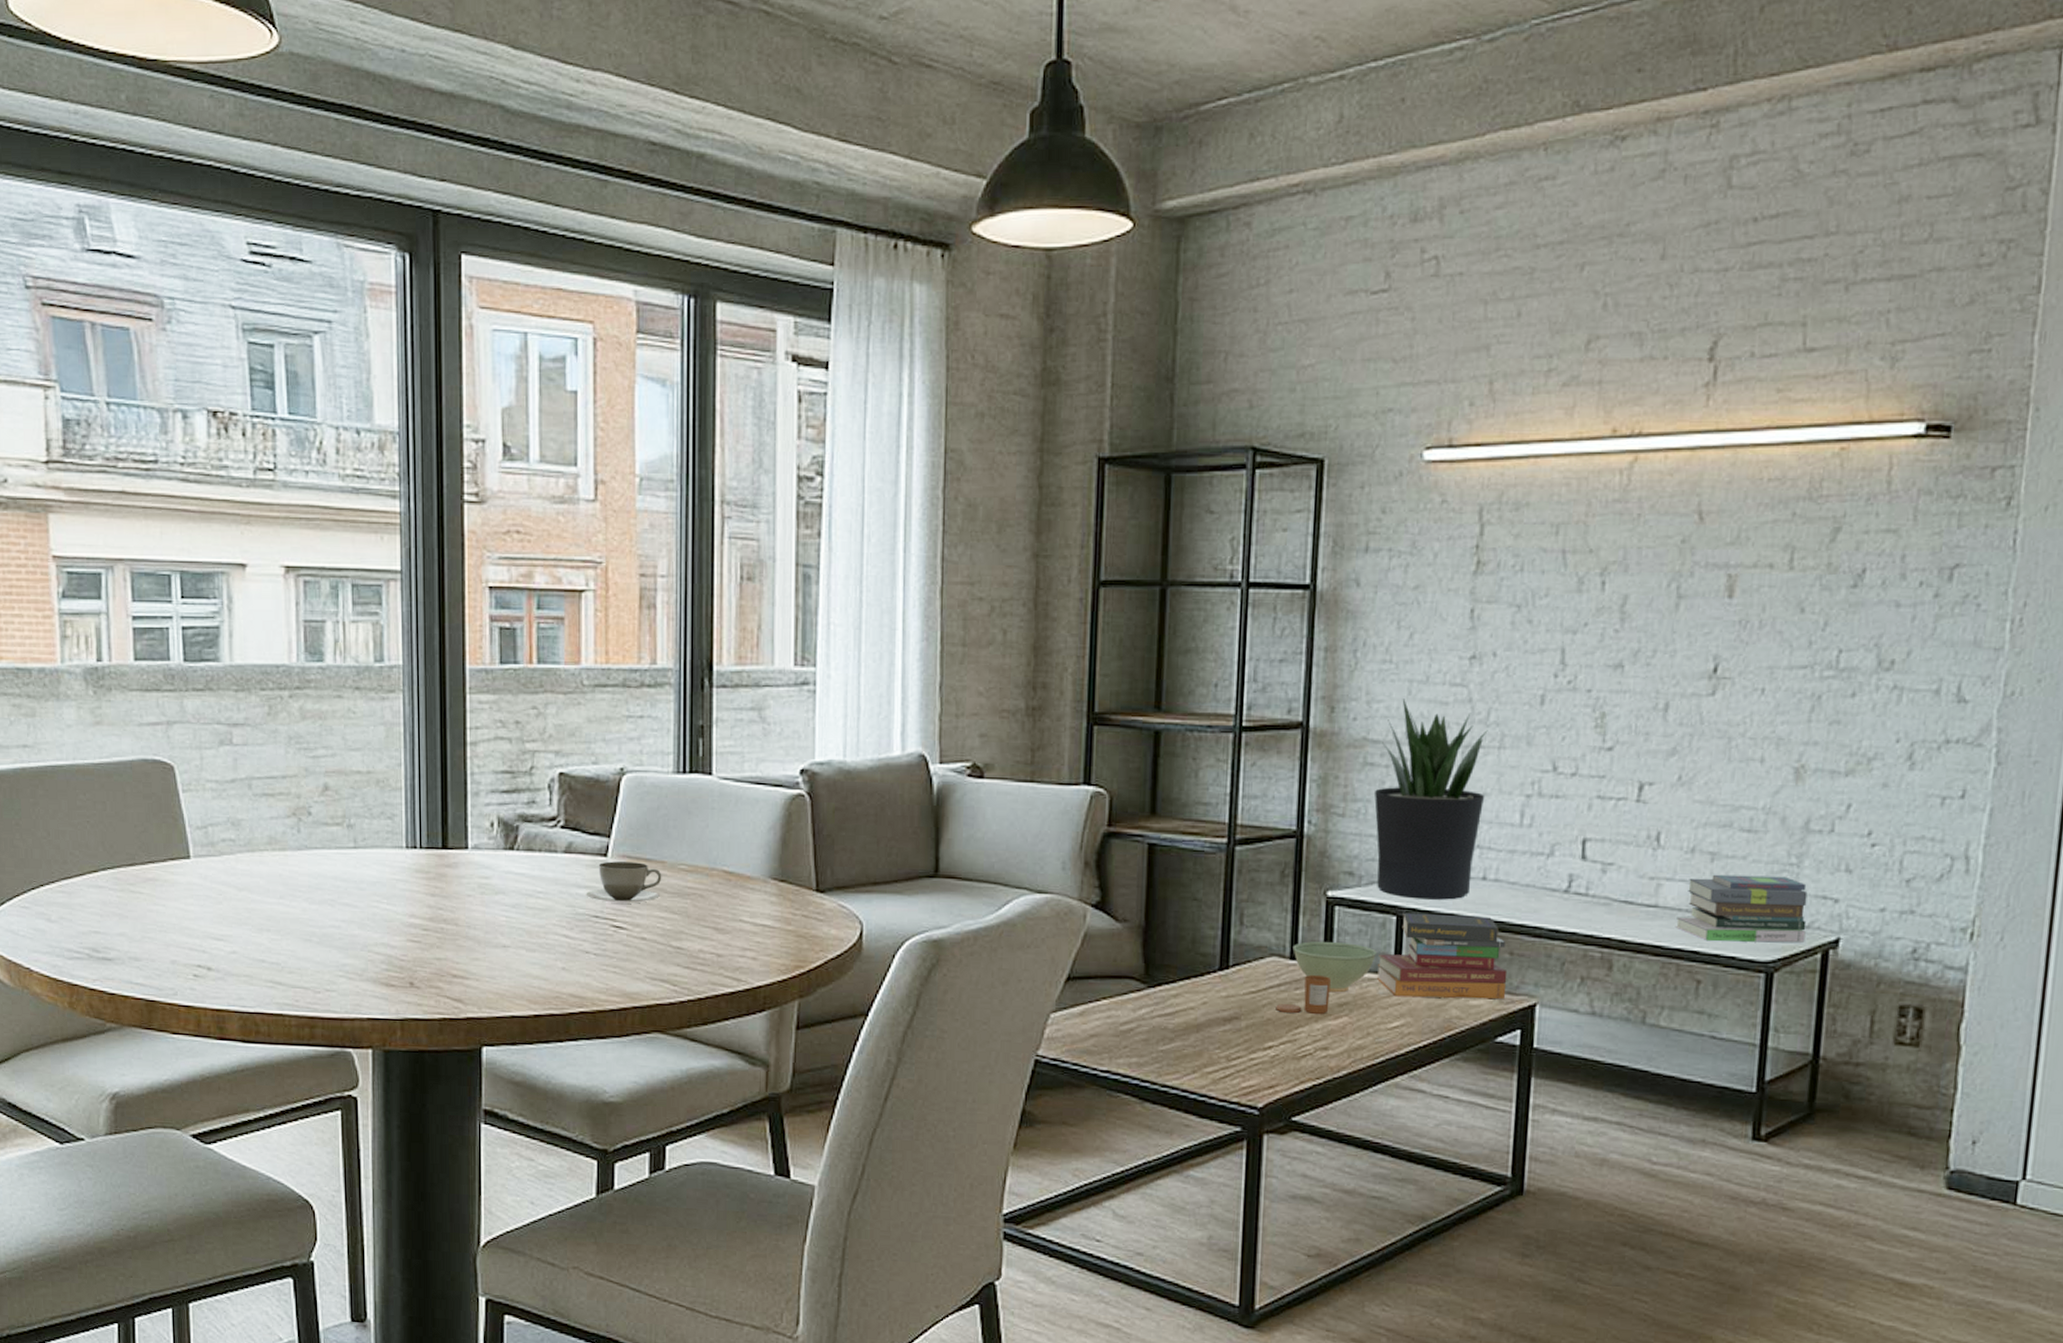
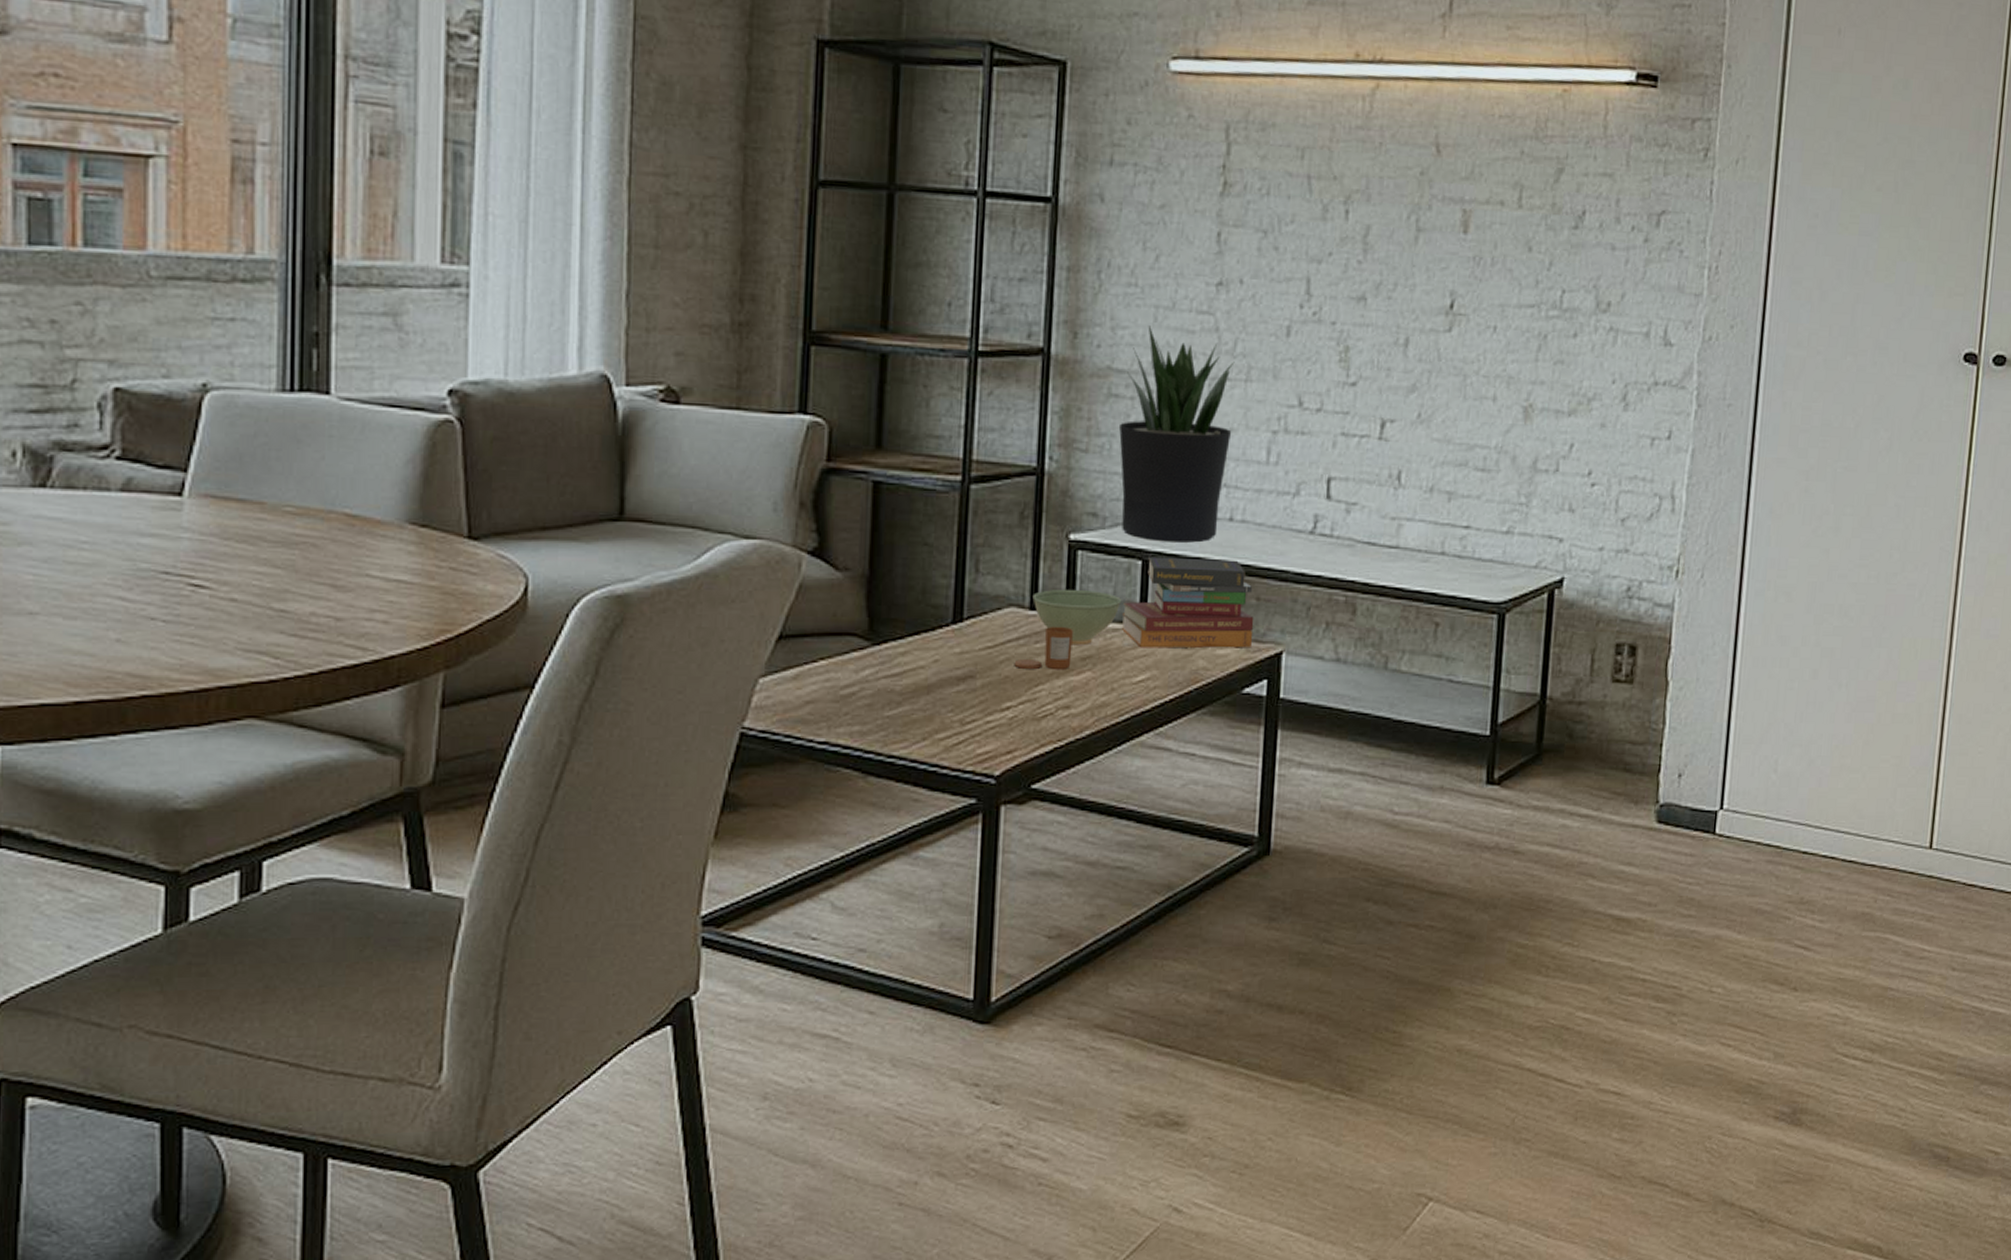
teacup: present [586,861,662,904] -> none [151,502,260,556]
books: present [1676,874,1808,943] -> none [1416,514,1536,583]

